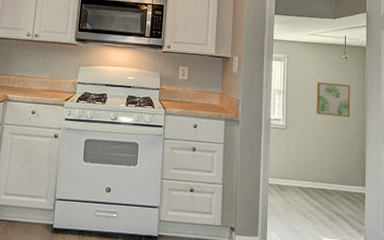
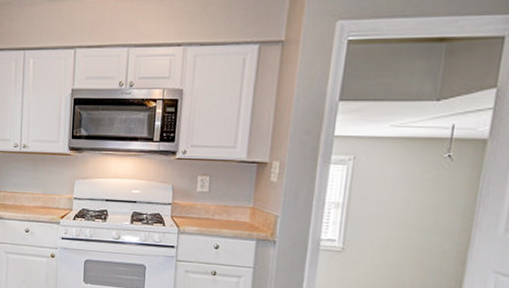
wall art: present [316,82,350,117] -> none [390,191,452,238]

